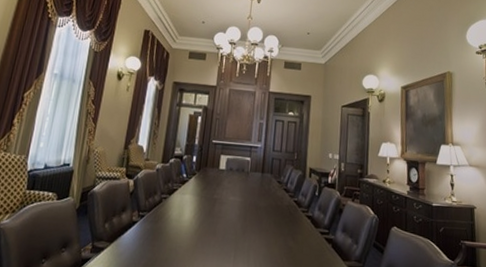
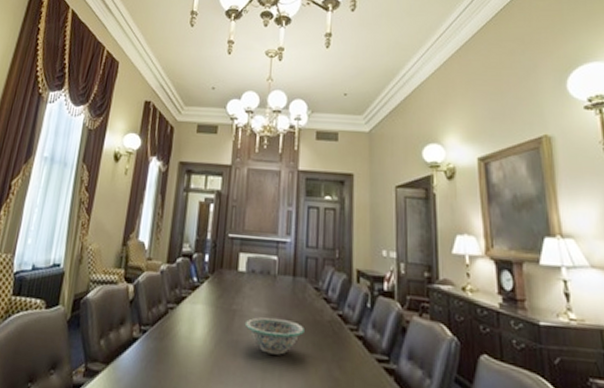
decorative bowl: none [224,203,269,231] -> present [246,317,304,355]

